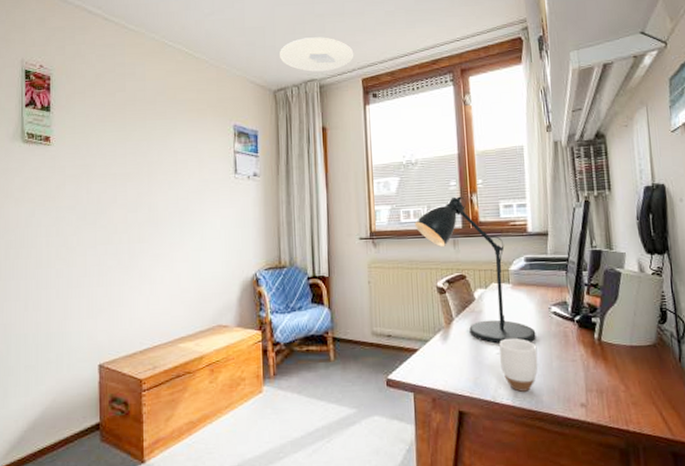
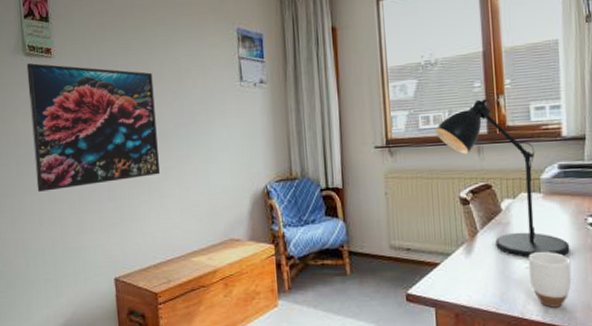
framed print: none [24,150,152,276] -> present [26,63,161,192]

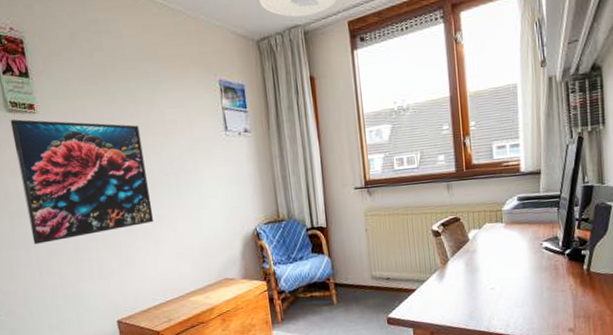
desk lamp: present [434,98,570,258] -> none [408,140,528,280]
mug: present [529,252,572,308] -> none [493,274,530,322]

